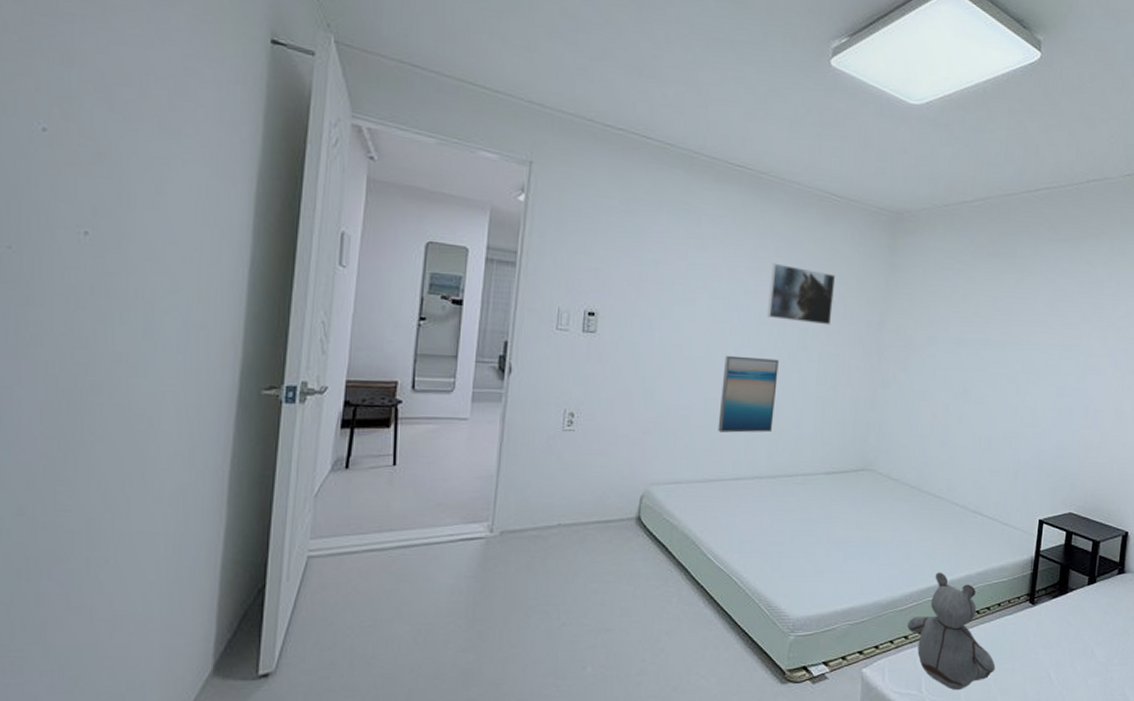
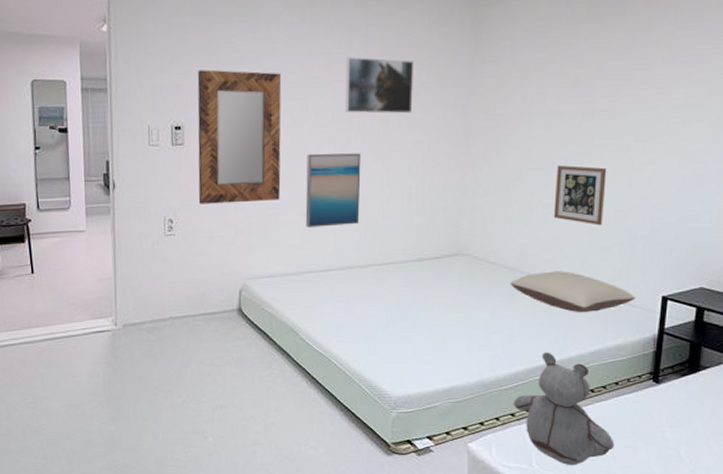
home mirror: none [605,256,707,401] -> present [197,69,282,204]
pillow: none [910,491,1018,534] -> present [509,271,636,313]
picture frame: none [951,388,998,449] -> present [553,165,607,226]

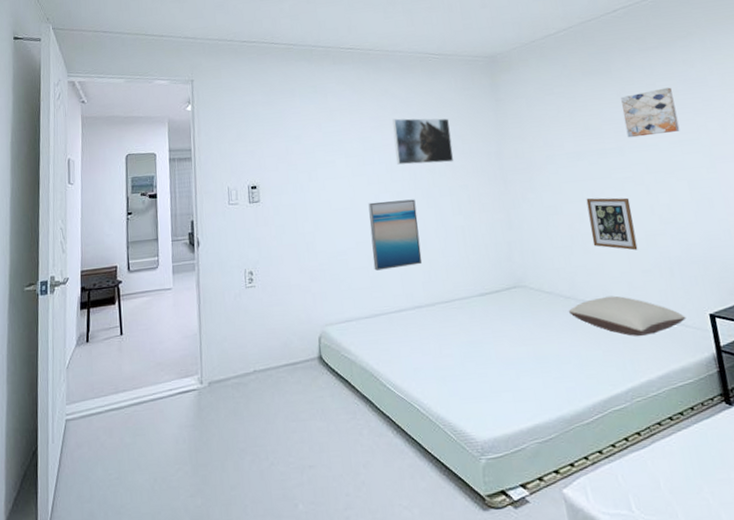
home mirror: present [197,69,282,204] -> none [268,135,349,255]
stuffed bear: present [513,352,615,465] -> none [597,379,709,507]
wall art: none [624,38,694,99] -> present [621,87,680,138]

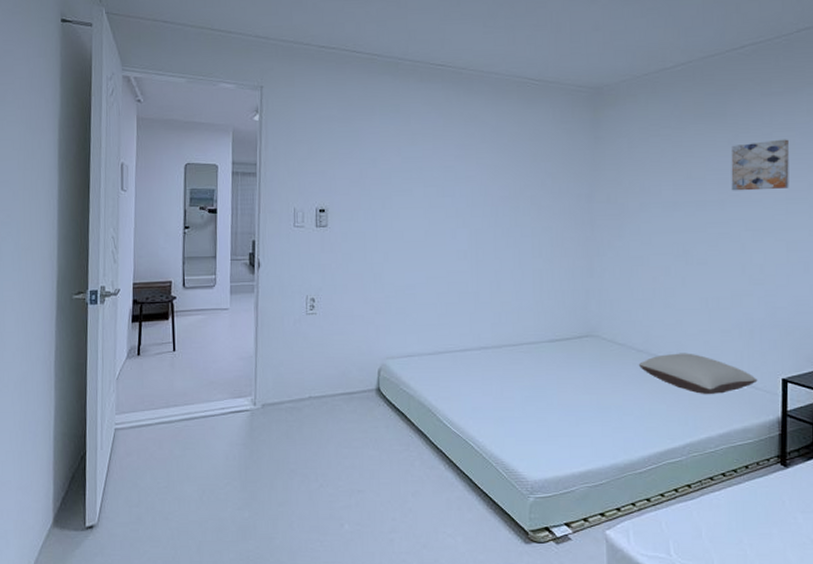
wall art: present [368,199,422,271] -> none [442,236,495,308]
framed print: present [392,118,454,165] -> none [478,148,541,201]
picture frame: present [586,197,638,251] -> none [675,251,722,309]

